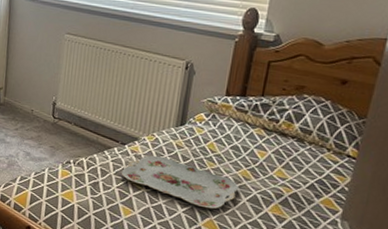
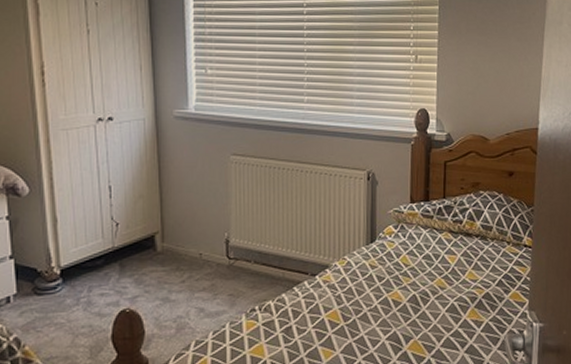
serving tray: present [121,155,240,210] -> none [315,281,437,330]

